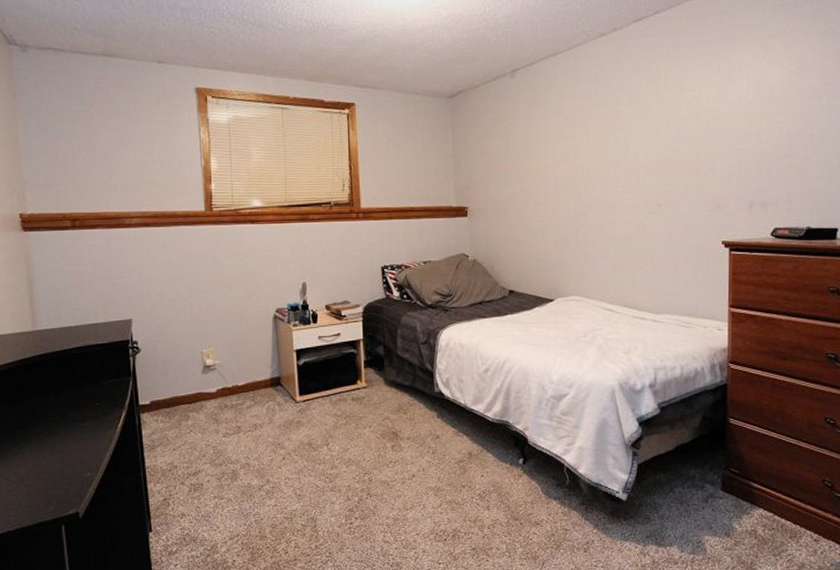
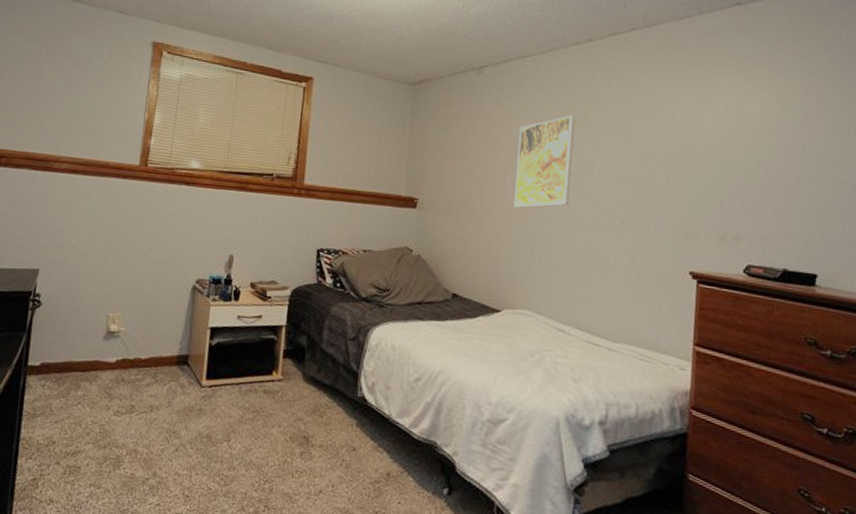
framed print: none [556,107,607,203] -> present [513,115,575,208]

